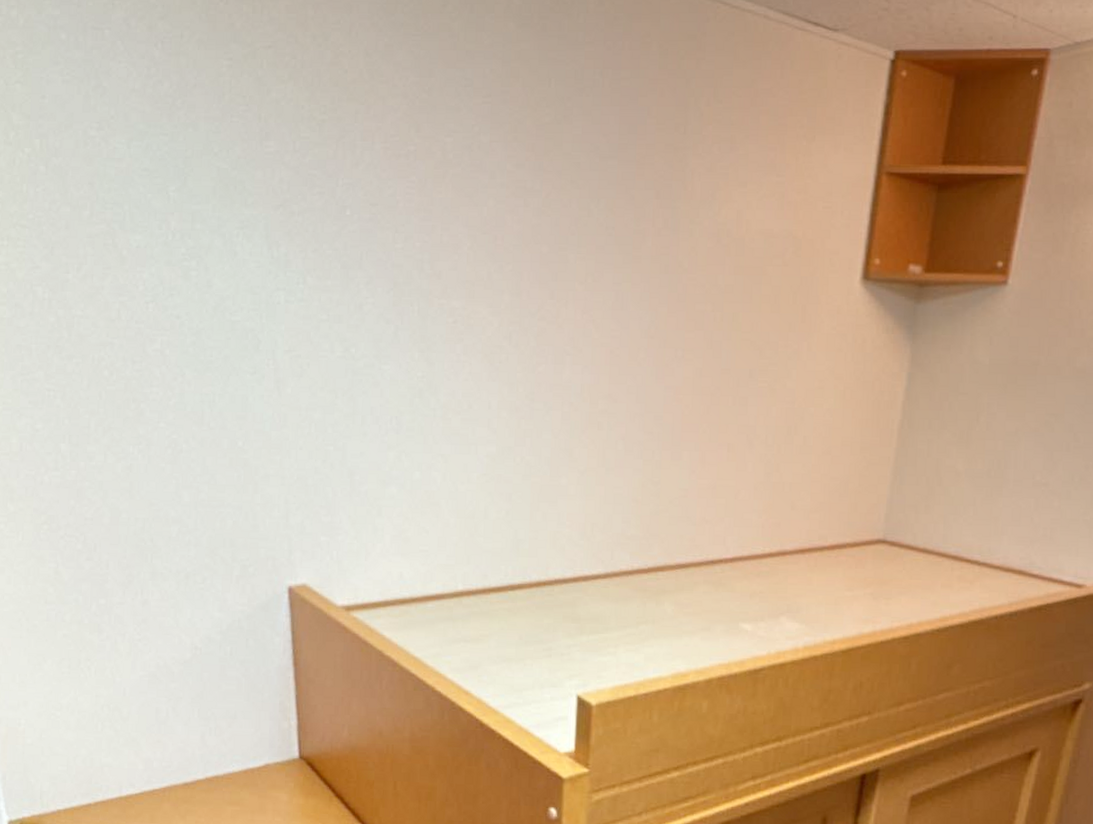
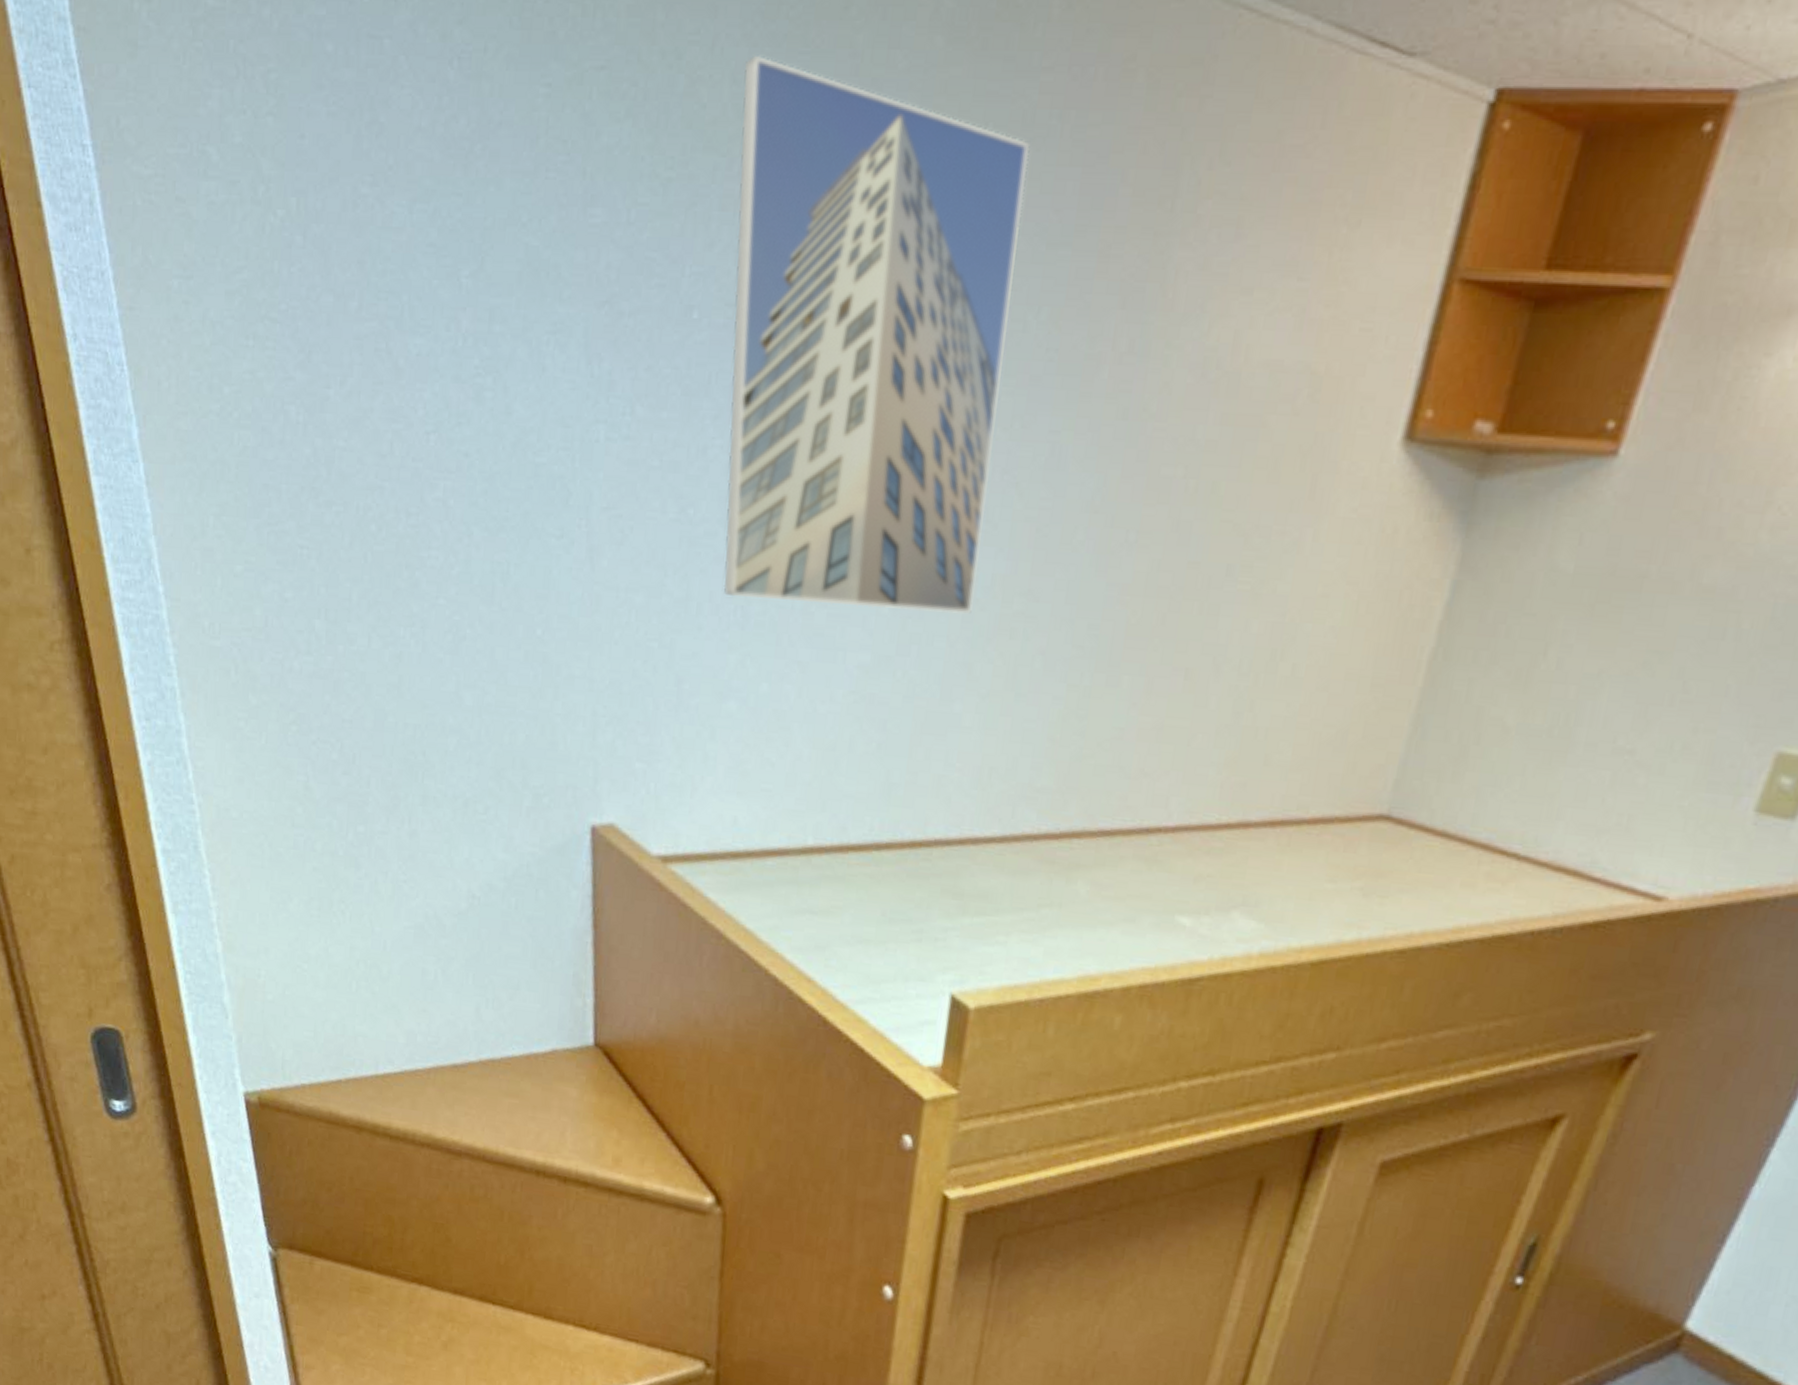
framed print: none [373,37,582,413] -> present [723,54,1031,614]

